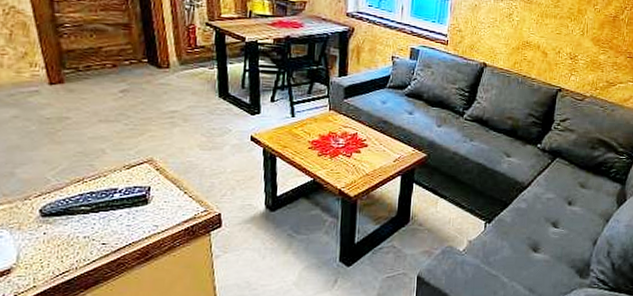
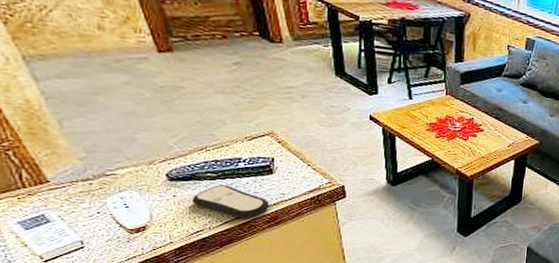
remote control: none [61,219,141,256] -> present [191,185,269,219]

